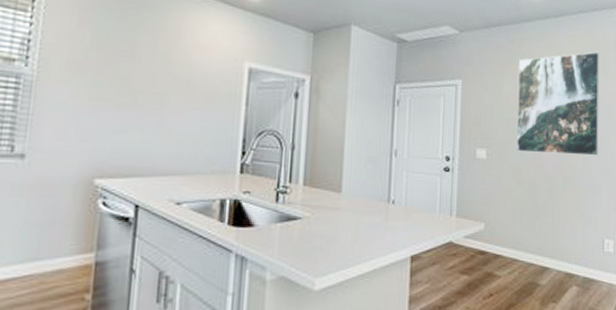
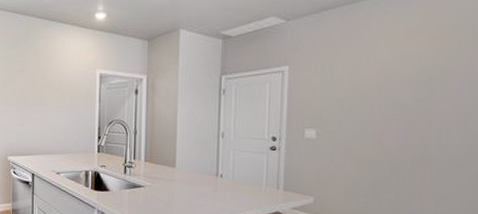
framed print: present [517,51,600,156] -> none [352,19,467,133]

